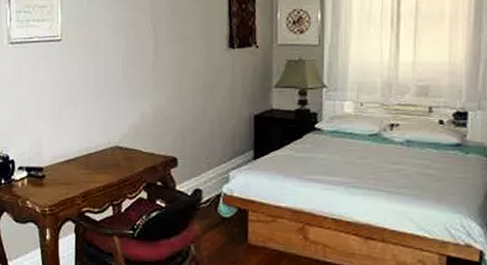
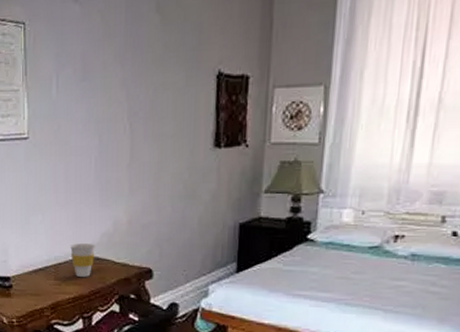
cup: none [100,135,124,166] -> present [70,243,95,277]

